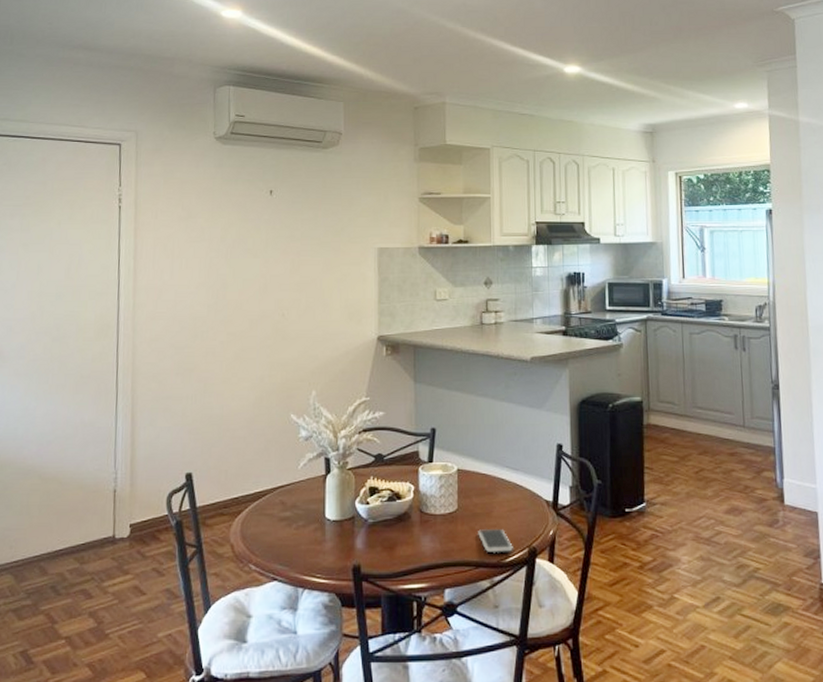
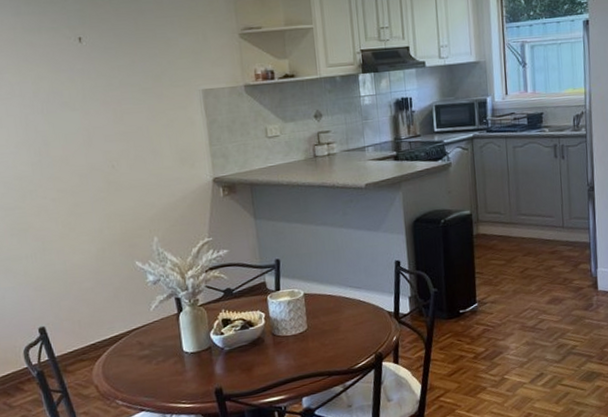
smartphone: present [478,529,513,553] -> none [328,341,361,363]

